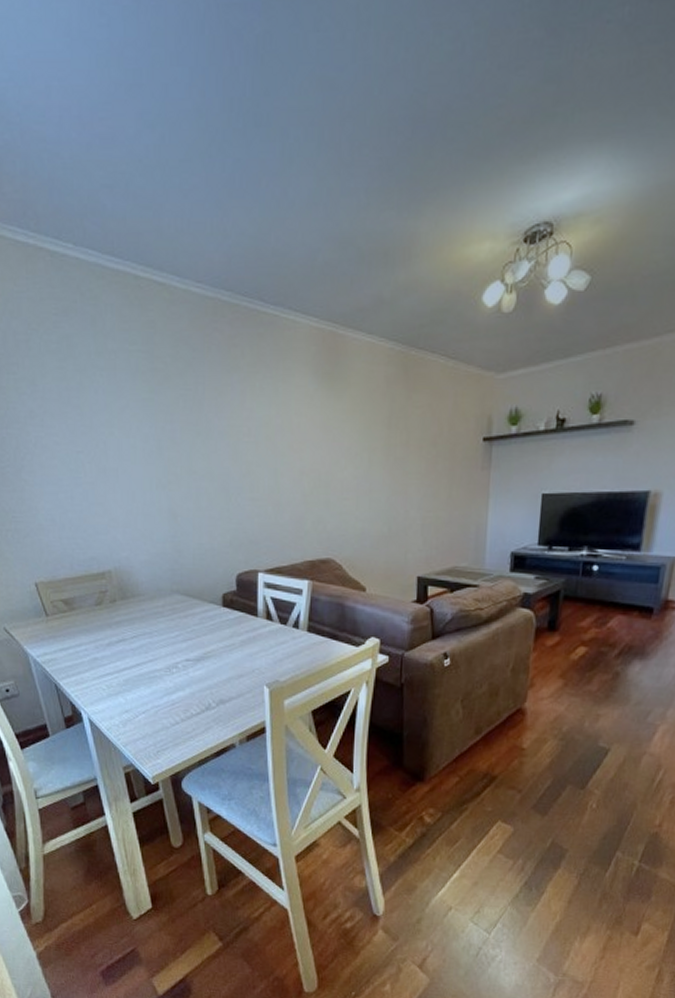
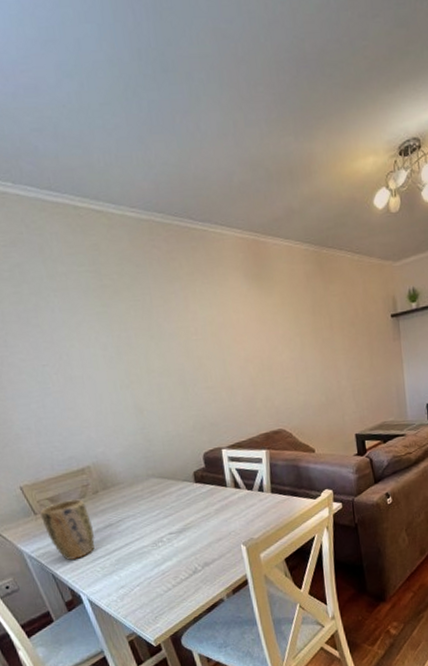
plant pot: none [52,605,105,672] -> present [40,499,95,560]

